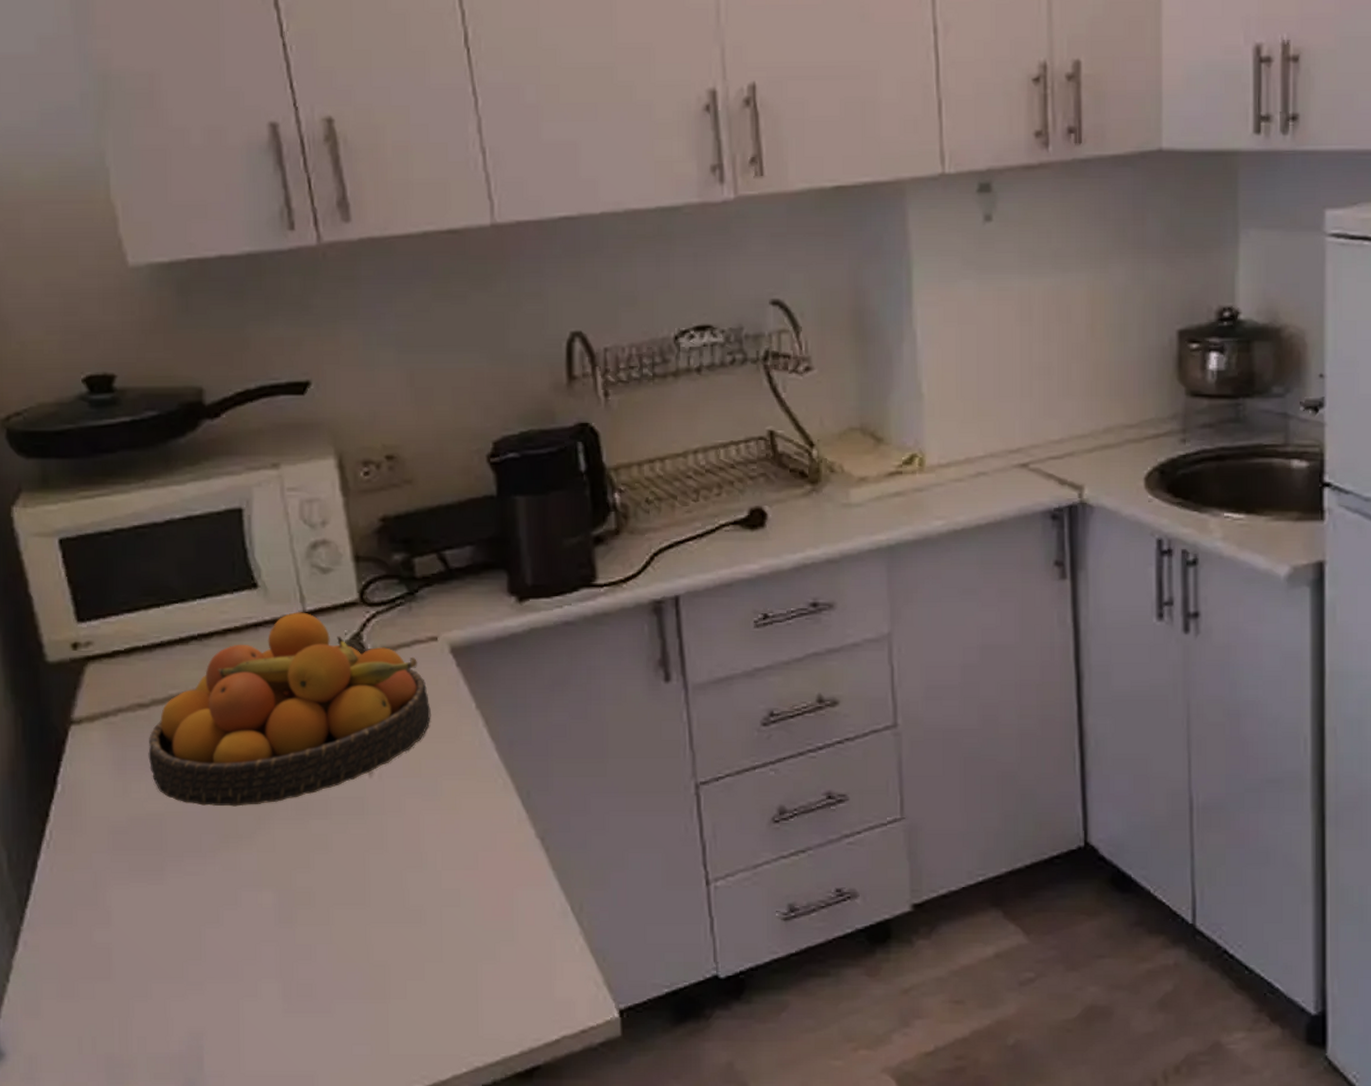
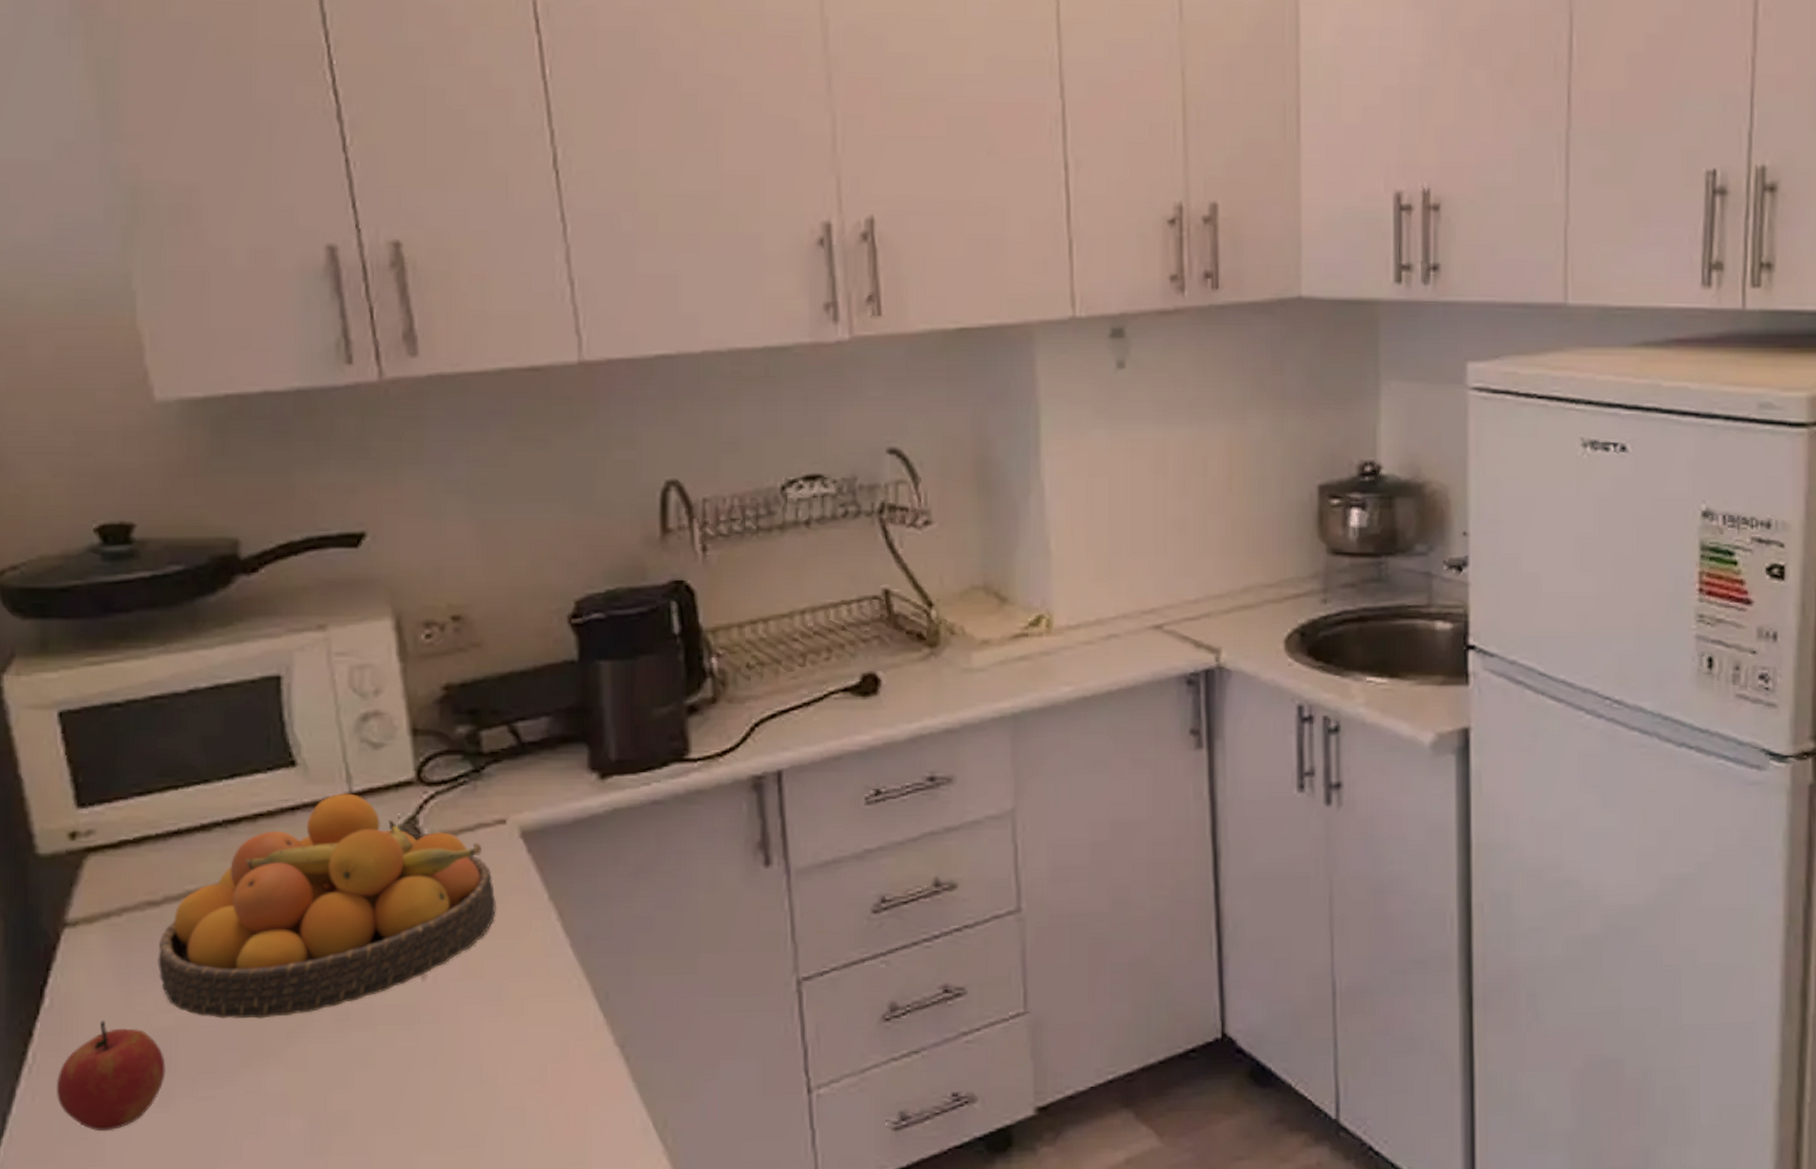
apple: none [69,805,158,899] -> present [56,1021,166,1132]

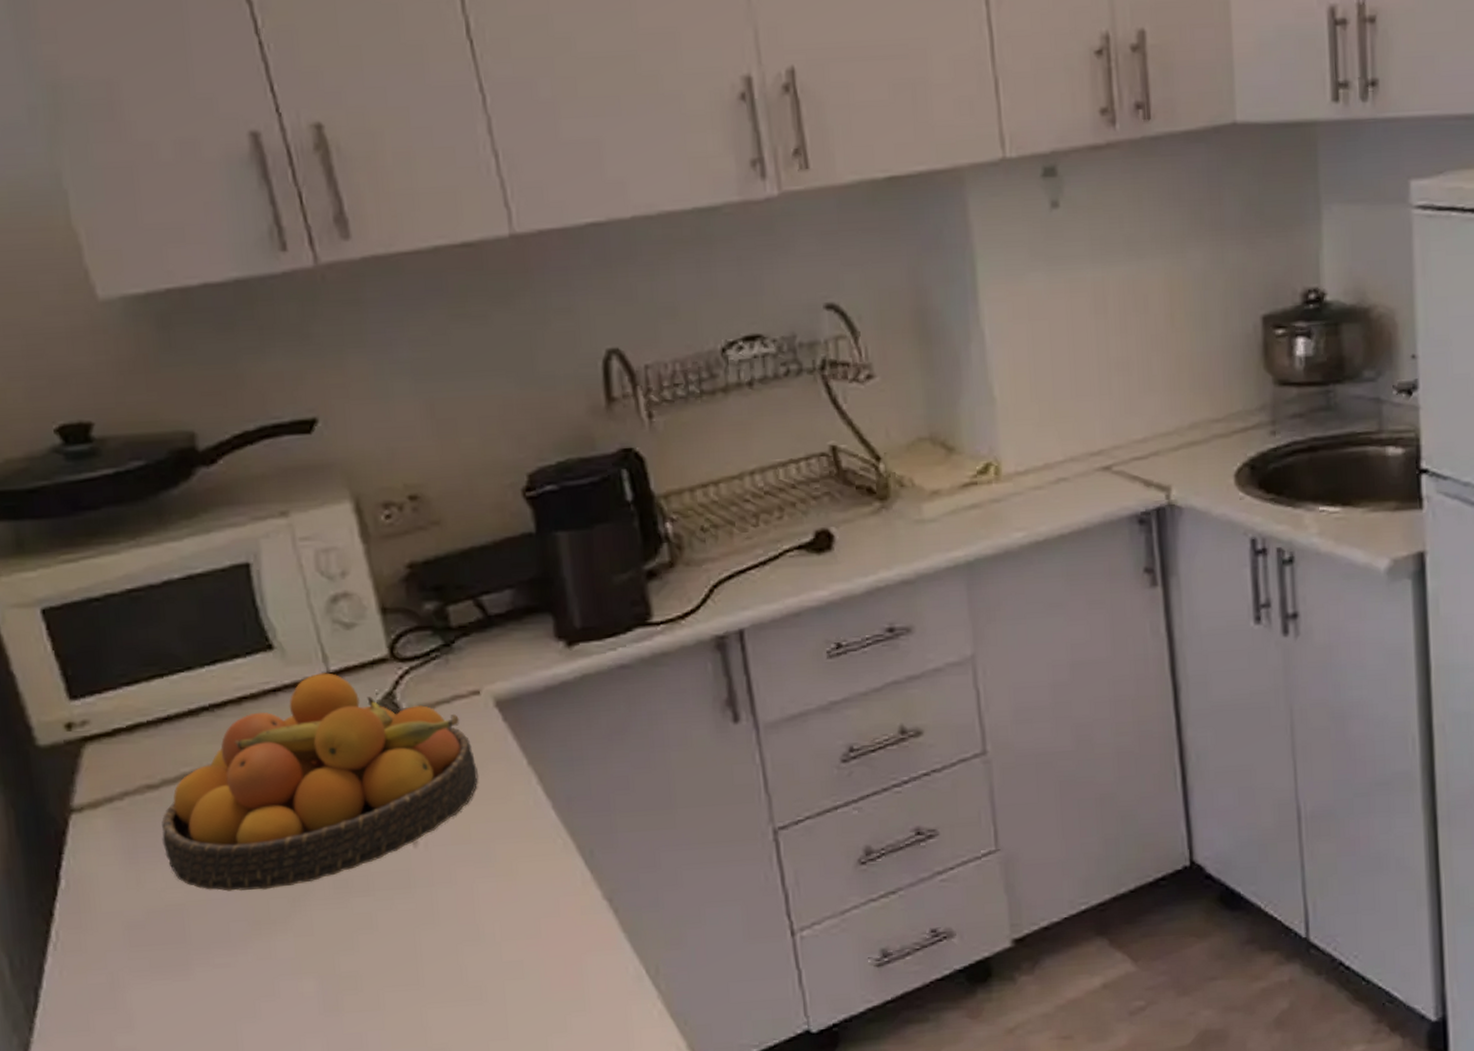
apple: present [56,1021,166,1132] -> none [80,898,182,1001]

